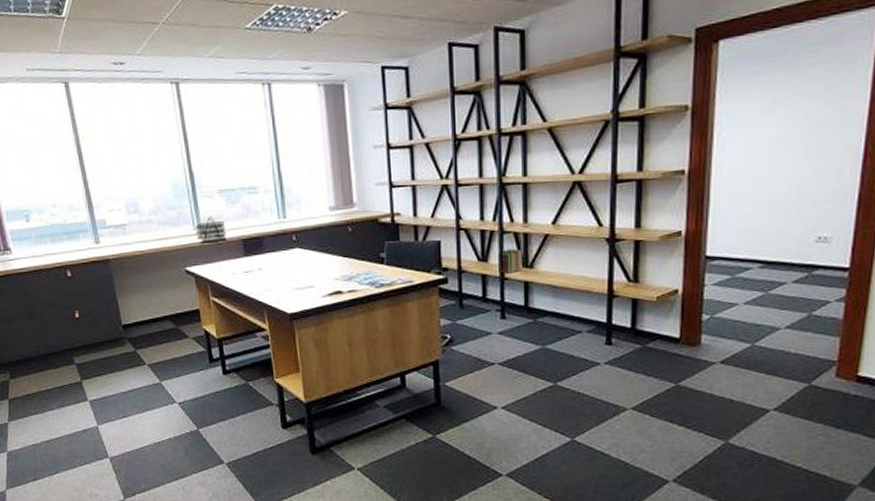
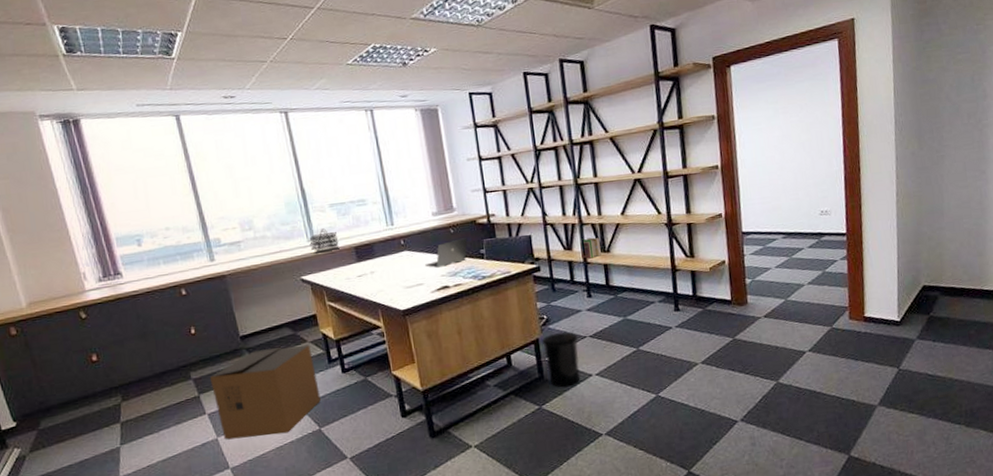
box: none [91,340,200,430] -> present [209,345,321,440]
laptop: none [316,238,367,271] -> present [424,238,468,269]
waste bin: none [441,355,485,418] -> present [541,332,581,388]

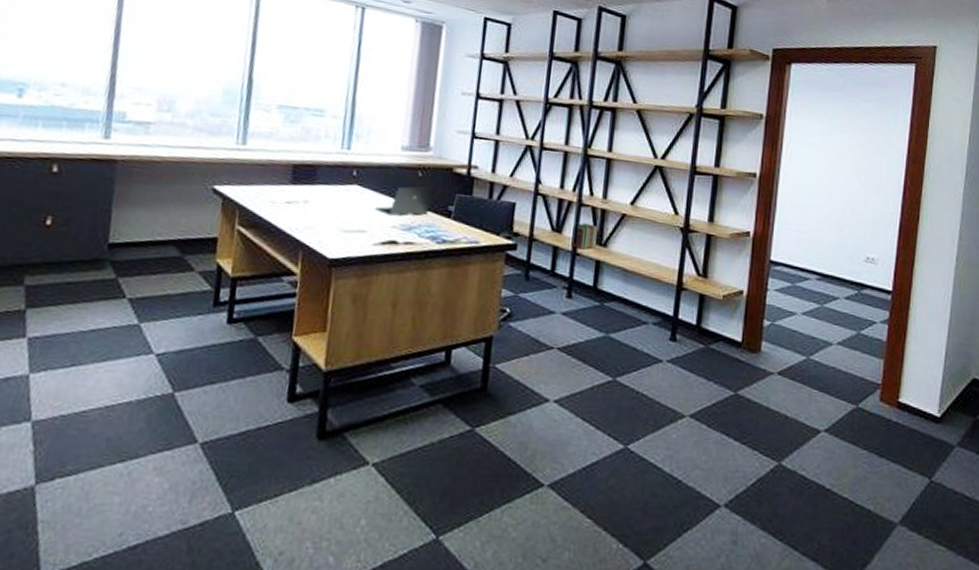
box: present [209,345,321,440] -> none [38,267,197,389]
file organizer: present [309,228,339,255] -> none [236,132,277,164]
waste bin: present [541,332,581,388] -> none [493,333,543,410]

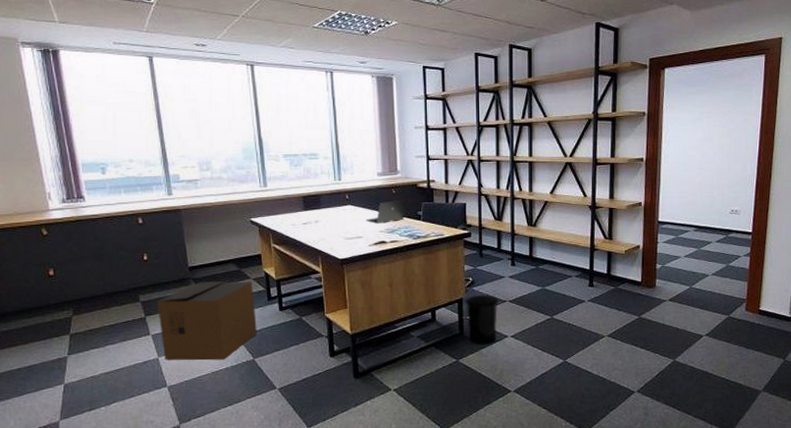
box: none [38,267,197,389] -> present [156,281,257,360]
waste bin: none [493,333,543,410] -> present [465,294,499,345]
books: present [571,222,598,250] -> none [510,211,528,231]

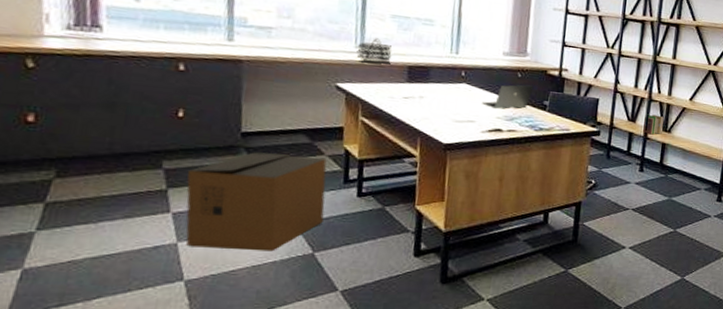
file organizer: none [261,176,289,200] -> present [356,38,392,65]
waste bin: present [465,294,499,345] -> none [582,199,621,255]
books: none [510,211,528,231] -> present [643,114,664,135]

